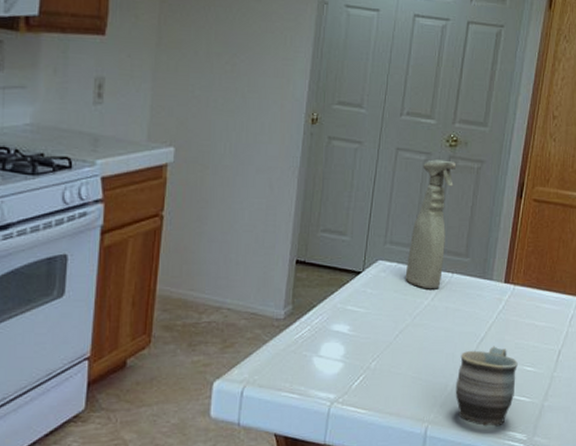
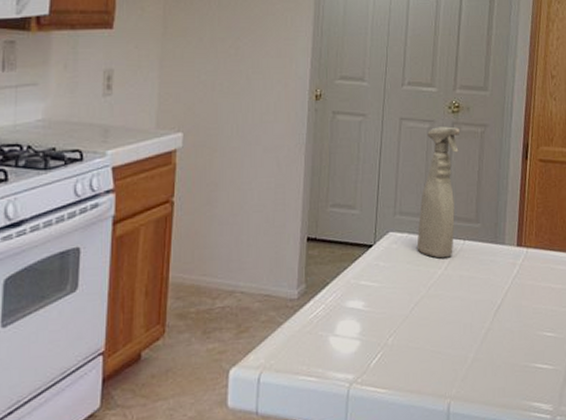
mug: present [455,346,518,427] -> none [475,312,537,399]

